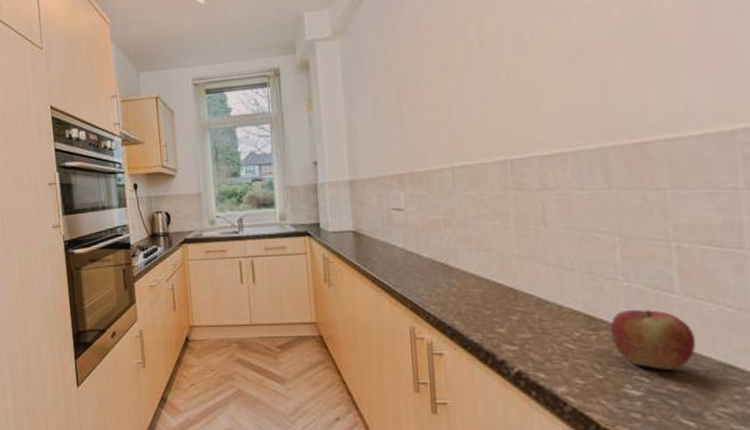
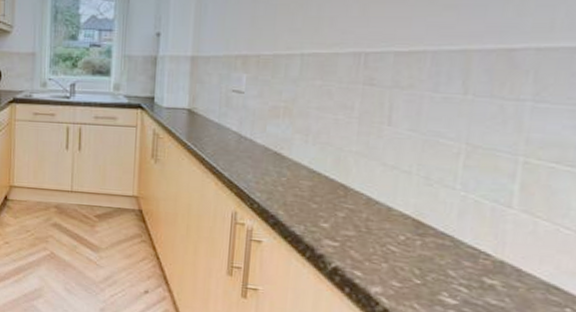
apple: present [609,309,695,370] -> none [436,219,524,284]

